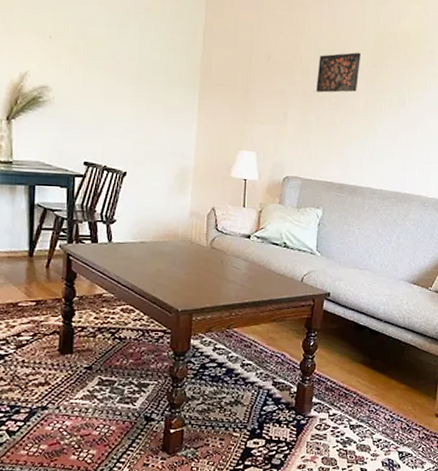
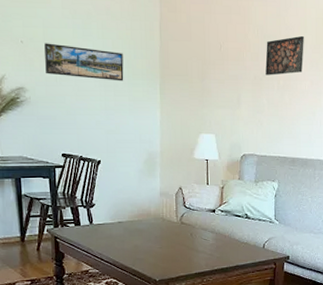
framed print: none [74,40,161,88] -> present [44,43,124,81]

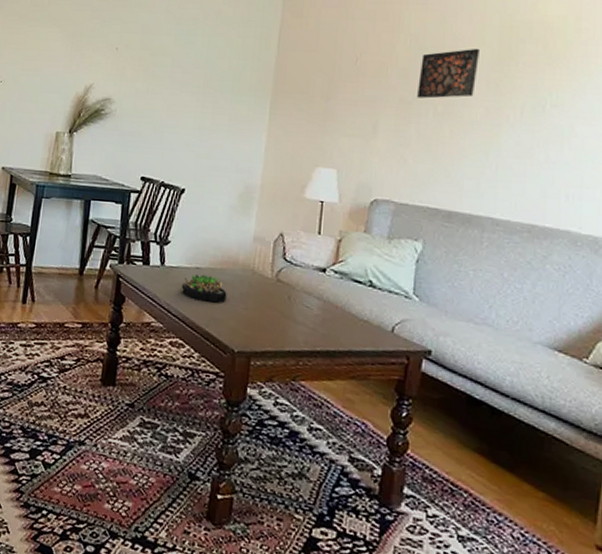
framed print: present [44,43,124,81] -> none [137,50,230,97]
succulent plant: none [109,226,145,247] -> present [181,273,227,303]

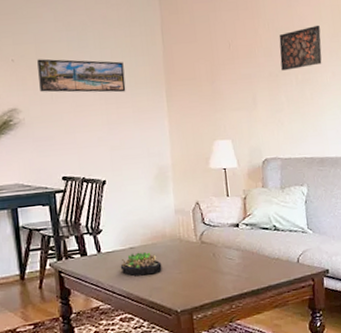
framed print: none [137,50,230,97] -> present [37,59,126,93]

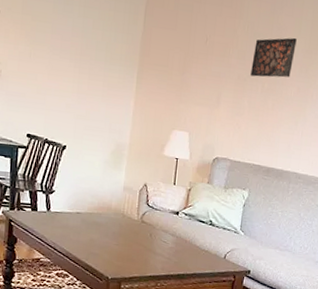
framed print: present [37,59,126,93] -> none [20,15,103,65]
succulent plant: present [120,252,162,276] -> none [65,217,102,241]

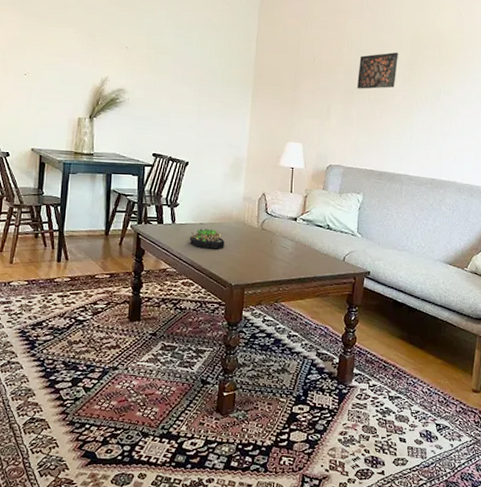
succulent plant: none [65,217,102,241] -> present [189,228,225,249]

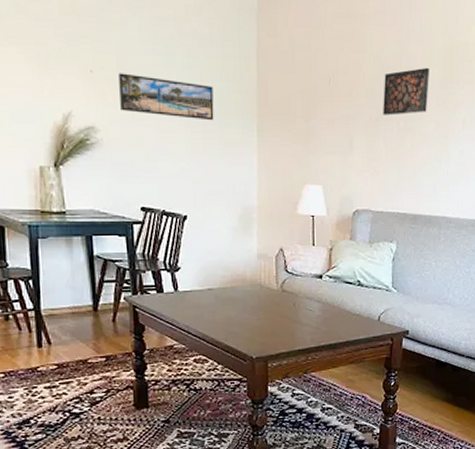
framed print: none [146,49,219,88] -> present [119,73,214,121]
succulent plant: present [189,228,225,249] -> none [197,294,240,319]

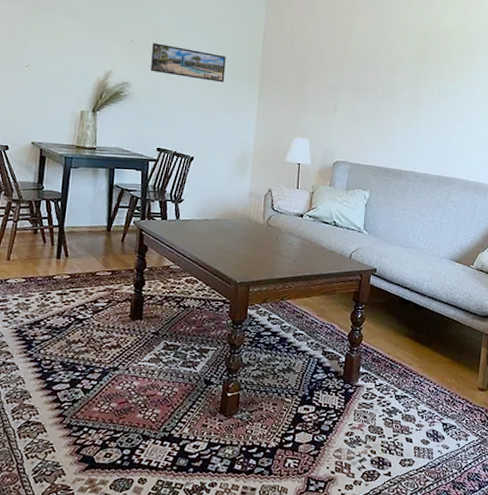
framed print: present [383,67,429,115] -> none [364,49,405,86]

